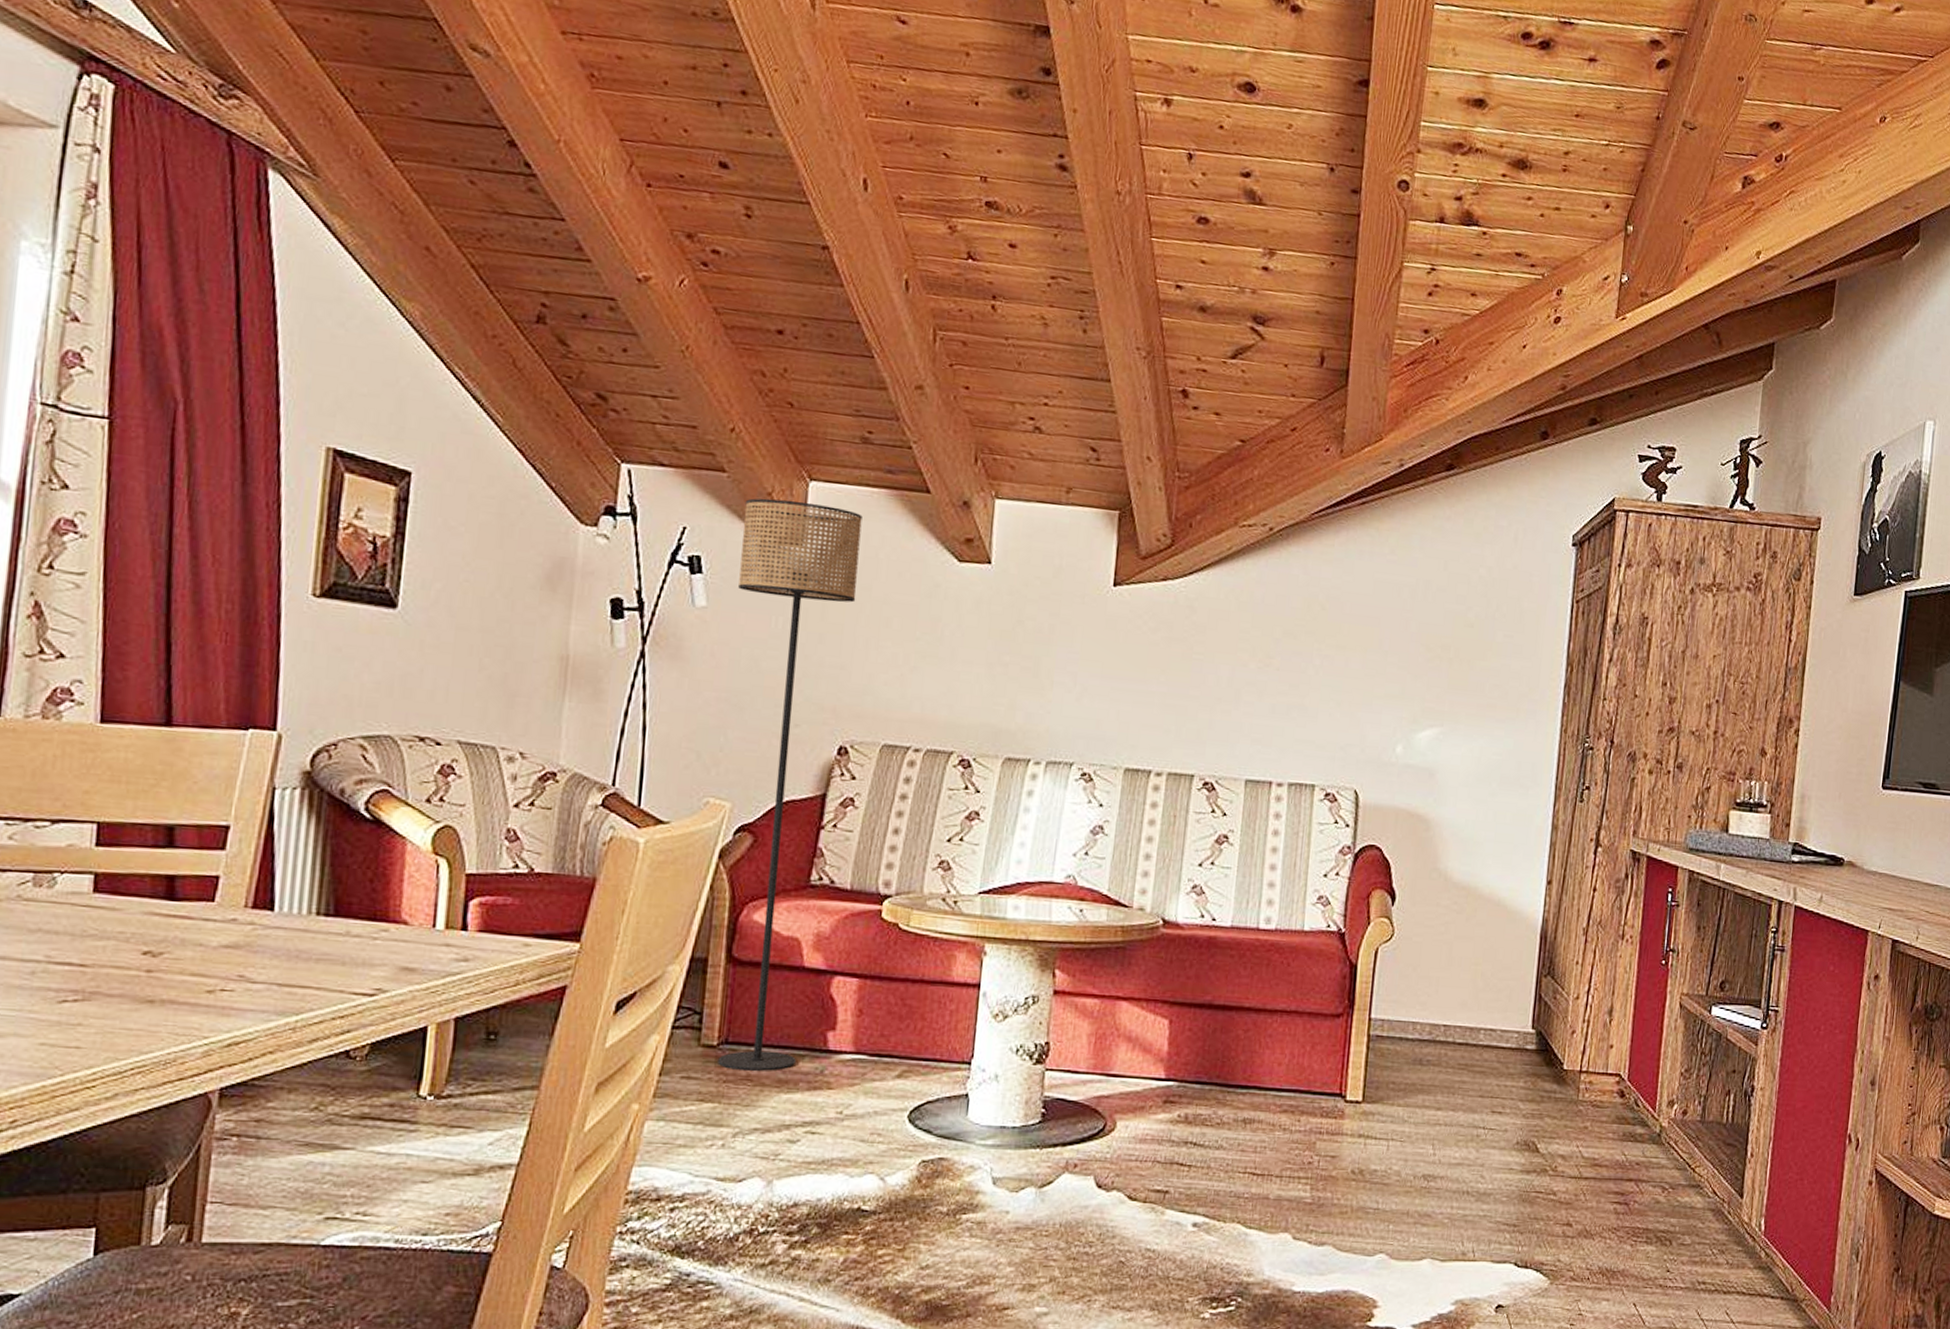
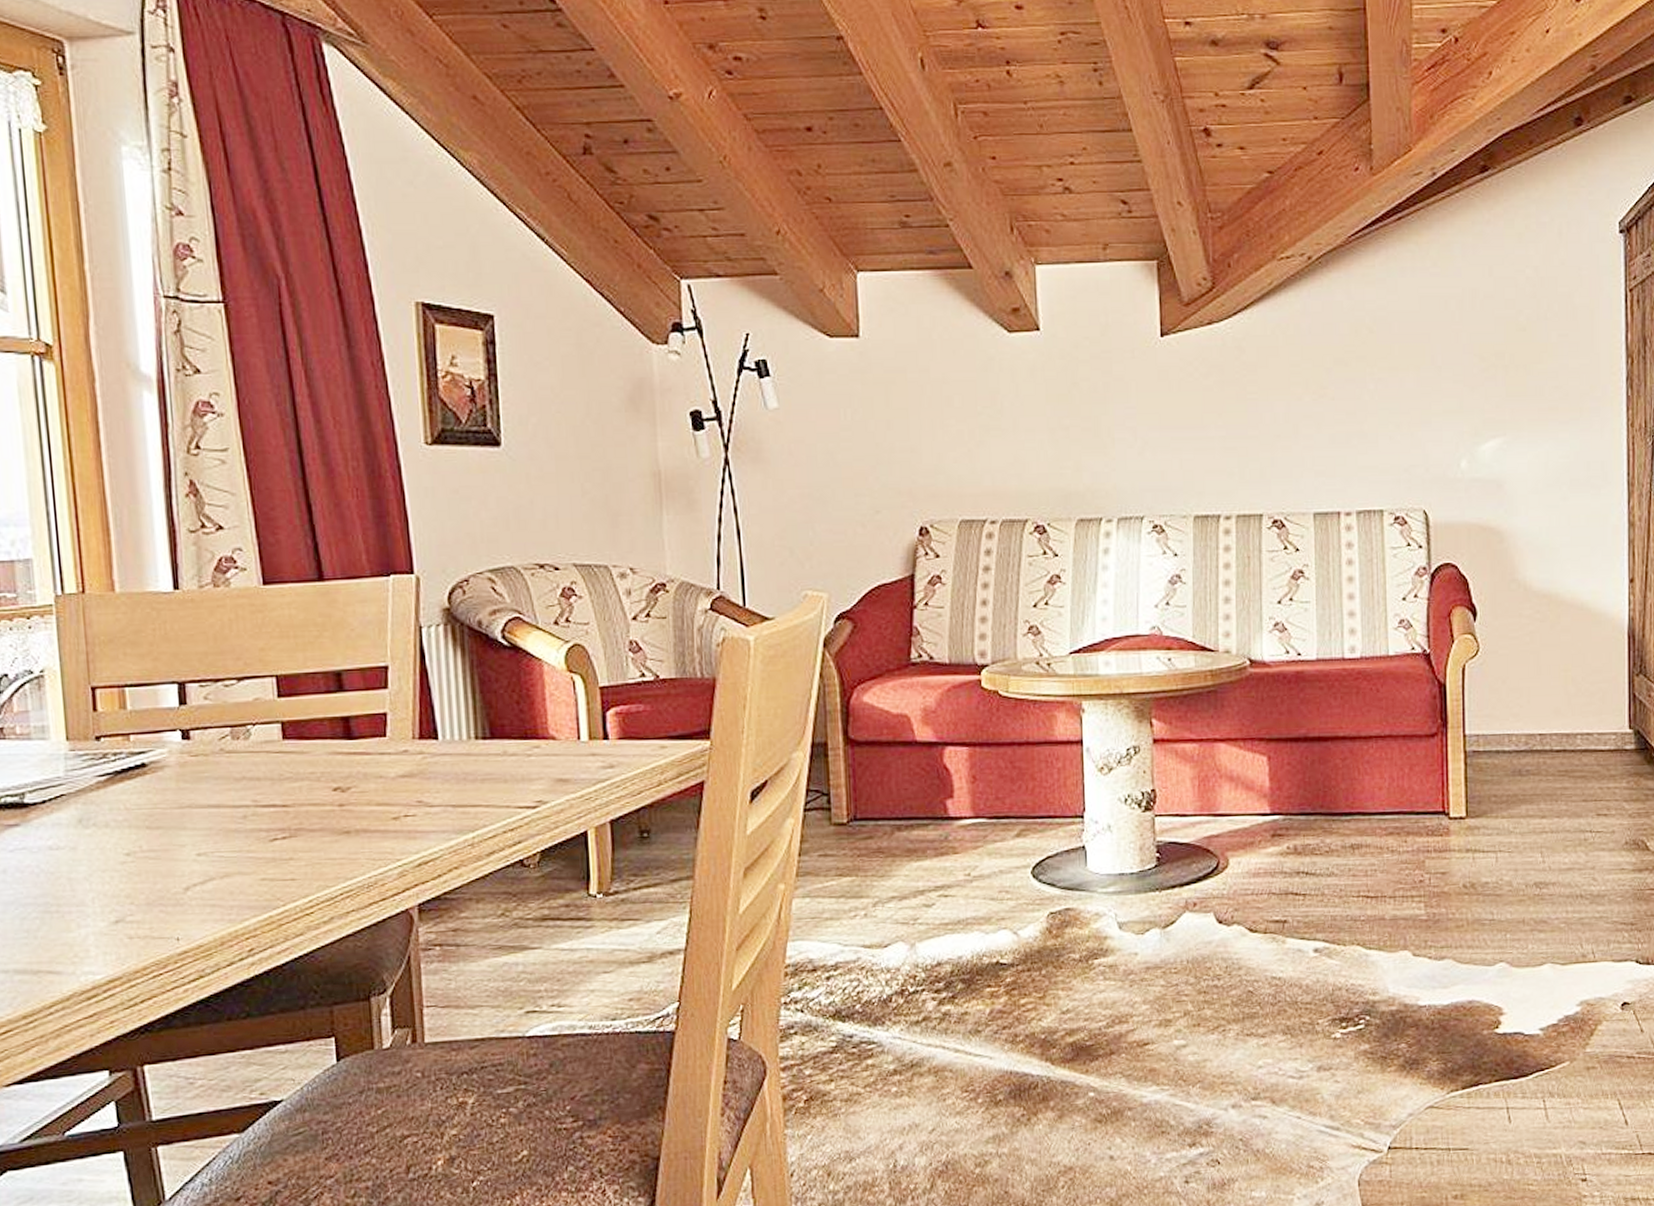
floor lamp: present [718,498,863,1072] -> none [800,293,921,845]

